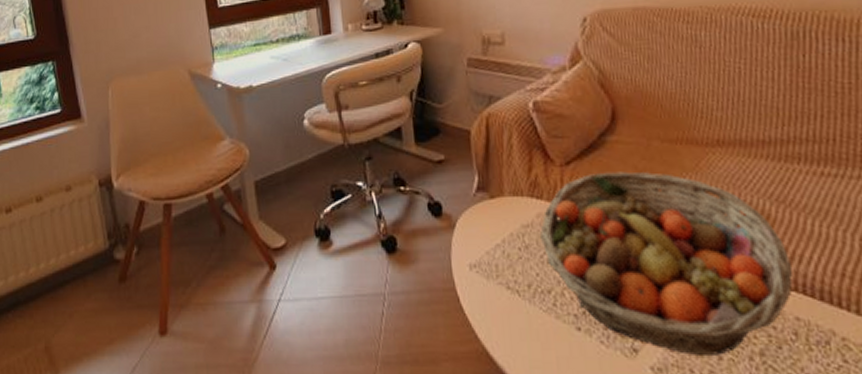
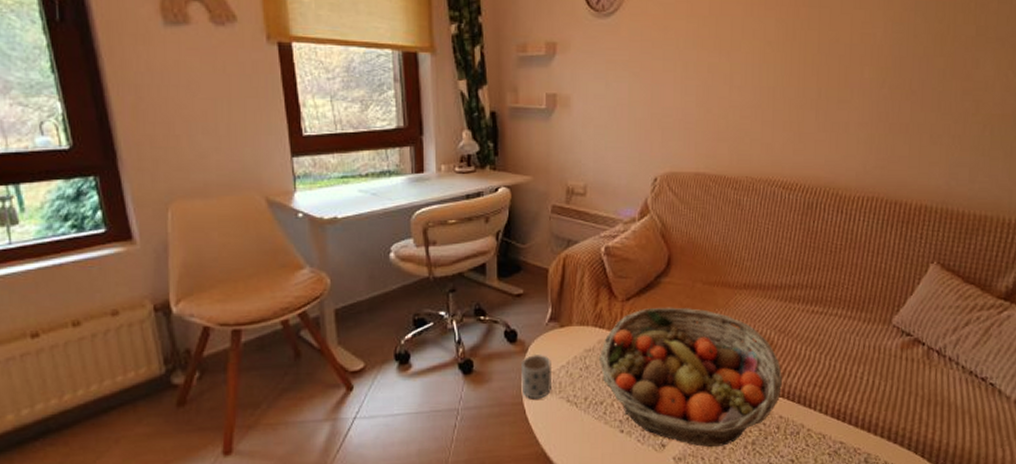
mug: none [448,230,487,285] -> present [520,353,553,399]

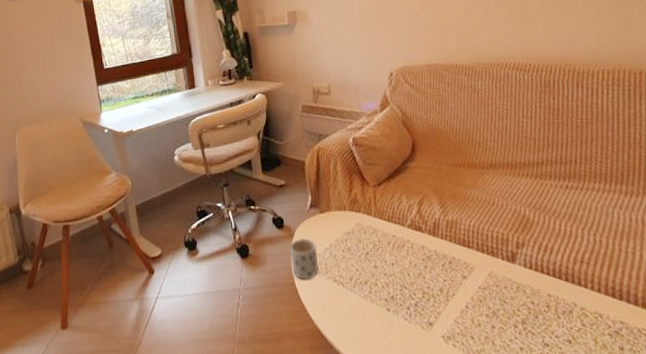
fruit basket: present [599,307,782,447] -> none [359,189,546,326]

